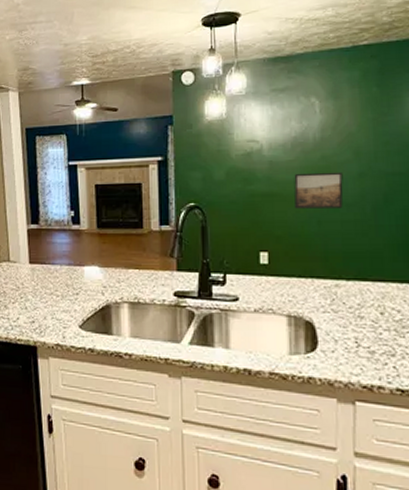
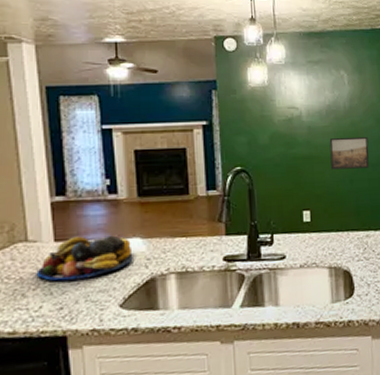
fruit bowl: none [15,260,92,299] -> present [36,235,133,281]

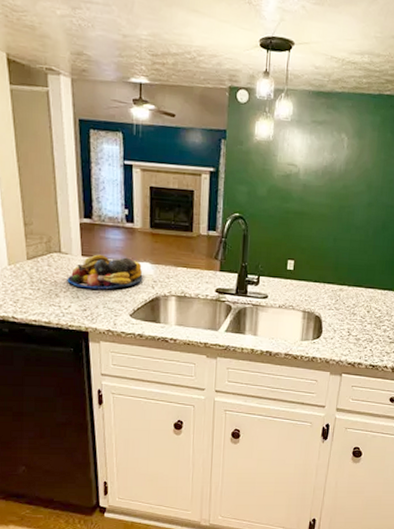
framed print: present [329,136,369,170] -> none [319,198,357,230]

